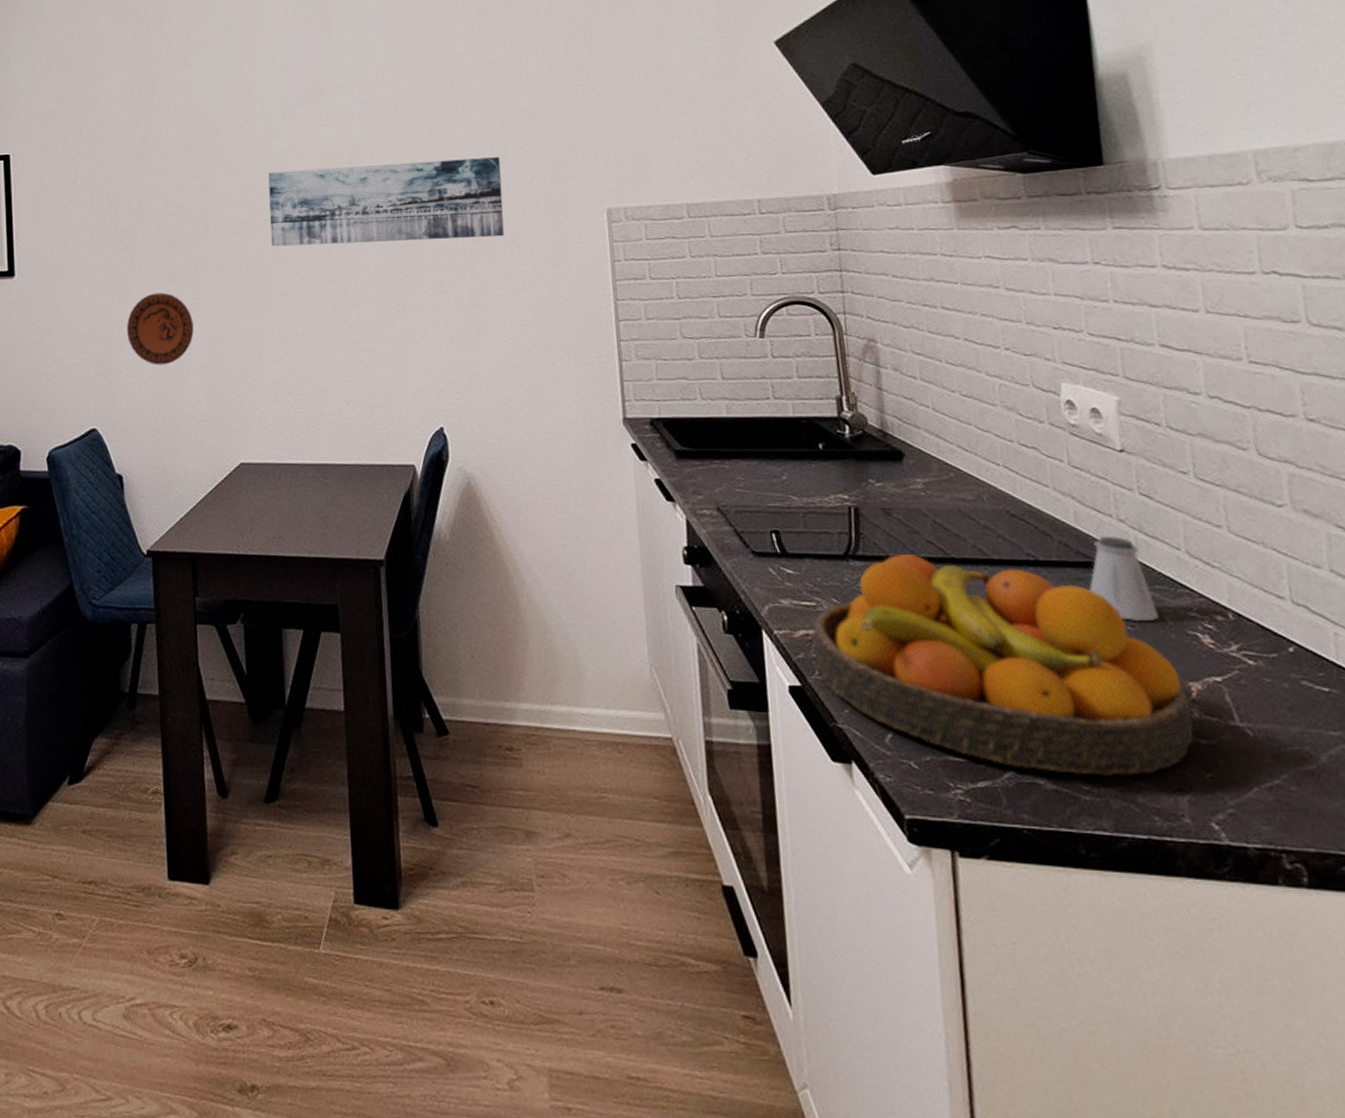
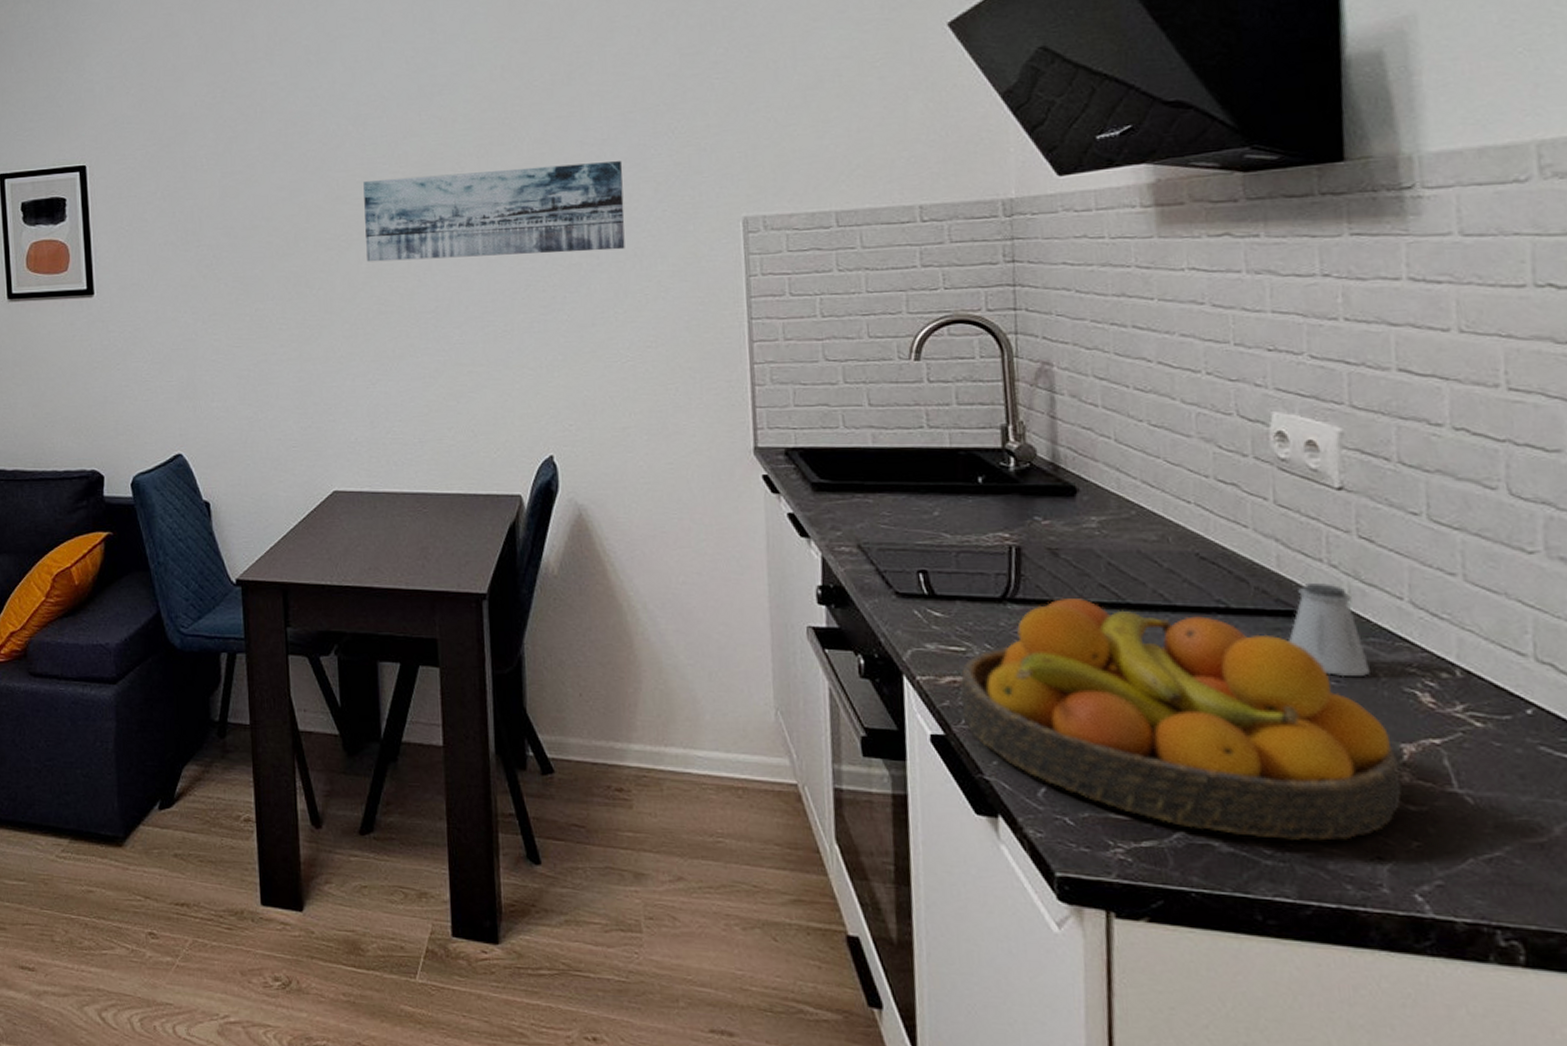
decorative plate: present [127,292,194,366] -> none [212,312,283,389]

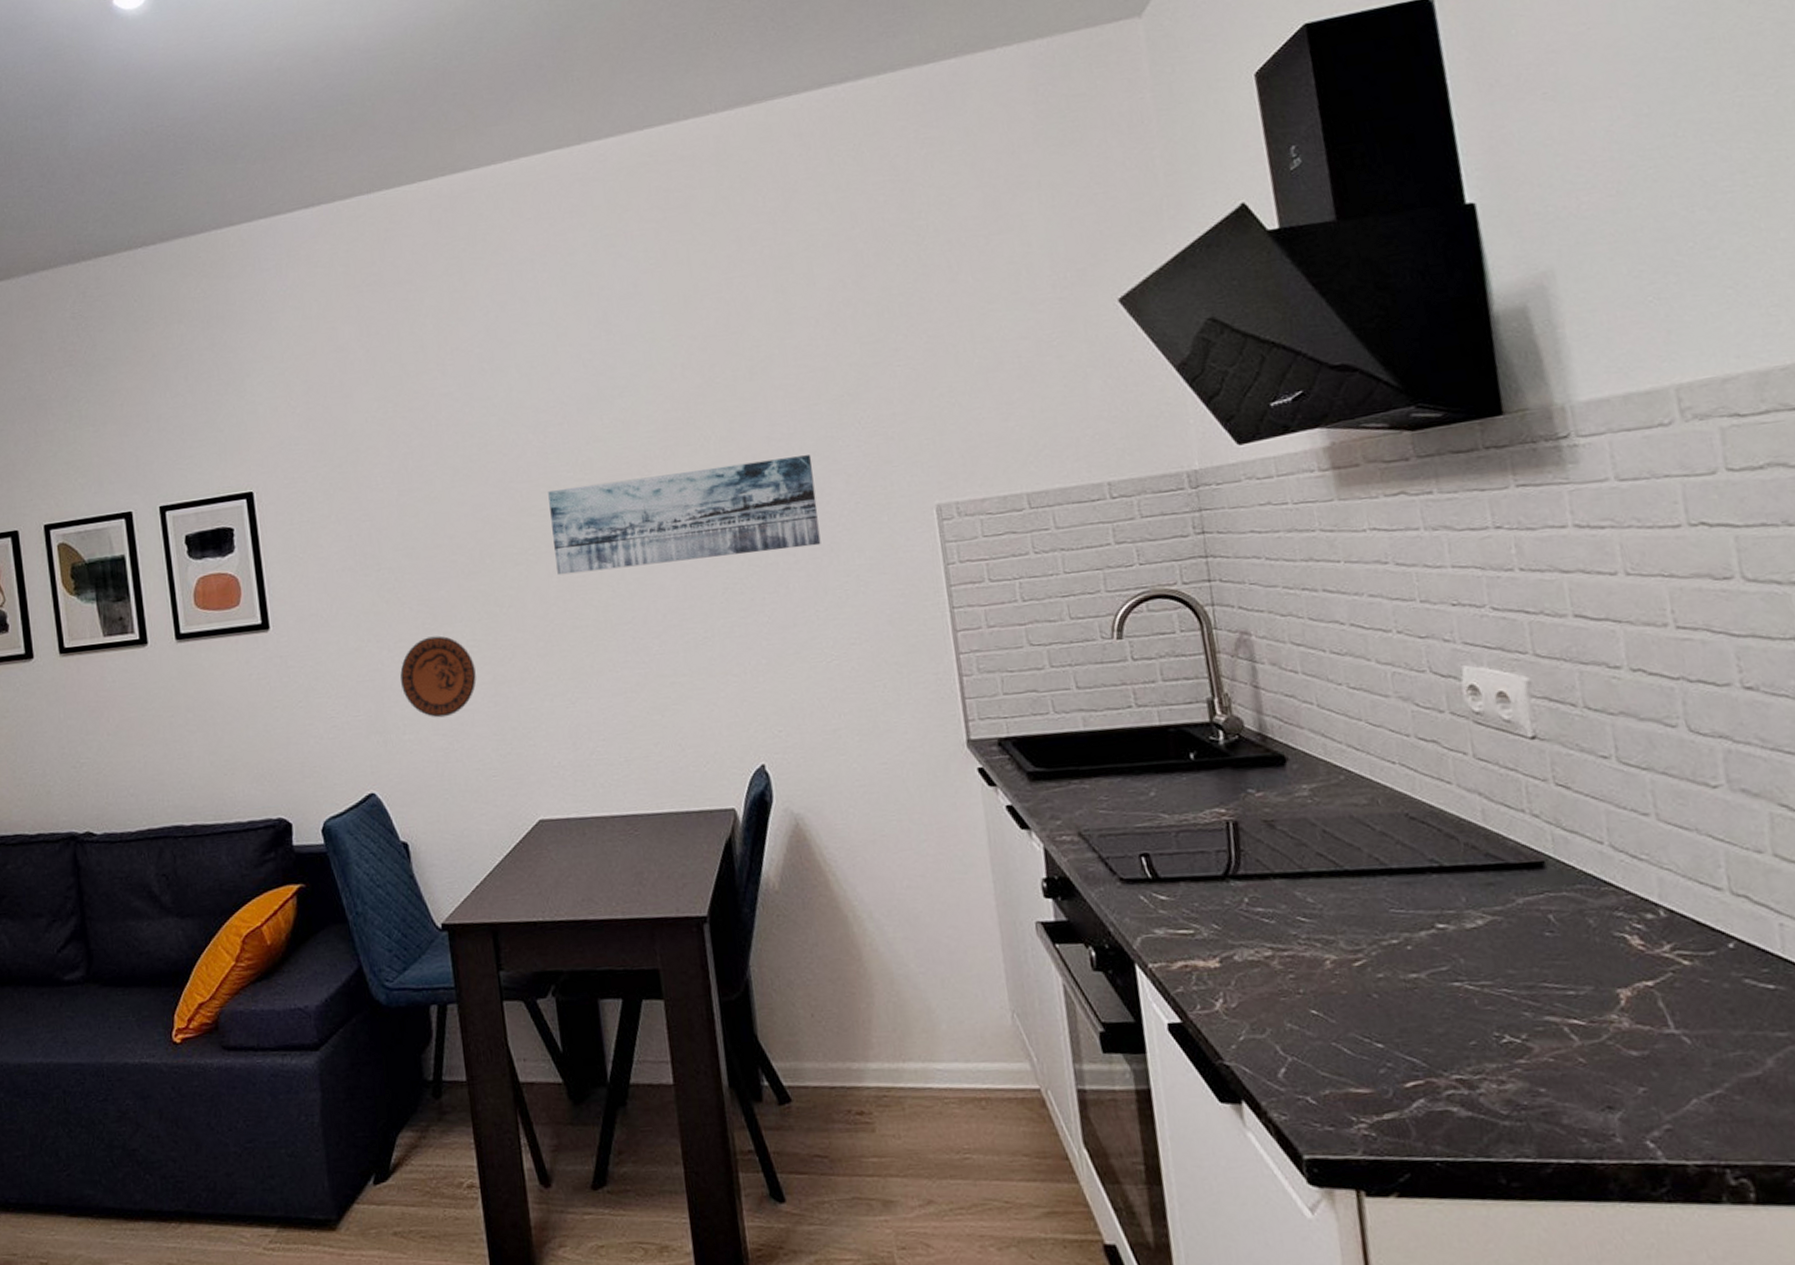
decorative plate: none [212,312,283,389] -> present [400,635,477,718]
fruit bowl: present [959,599,1403,841] -> none [1191,869,1625,1098]
saltshaker: present [1289,583,1370,677] -> none [1501,834,1581,927]

